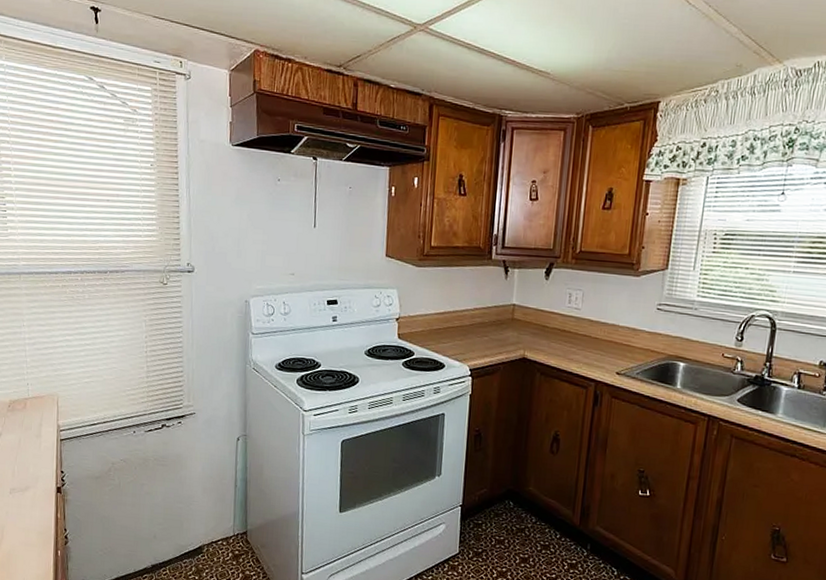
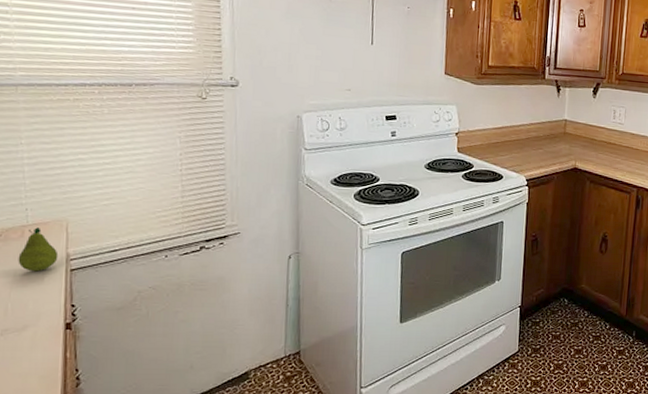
fruit: none [22,400,51,440] -> present [18,227,59,272]

